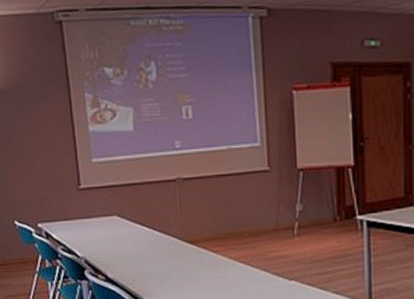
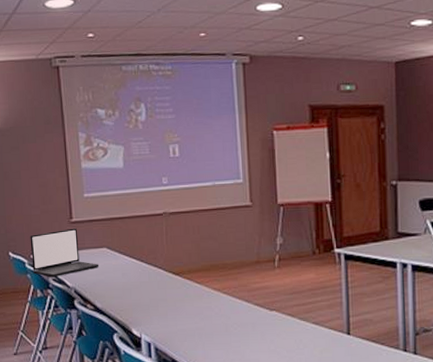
laptop: none [36,195,110,247] -> present [30,228,99,278]

